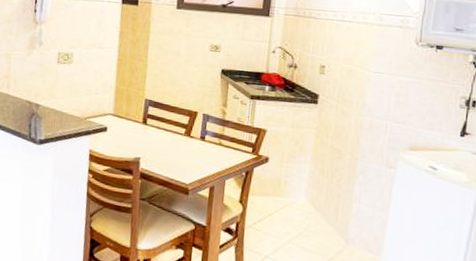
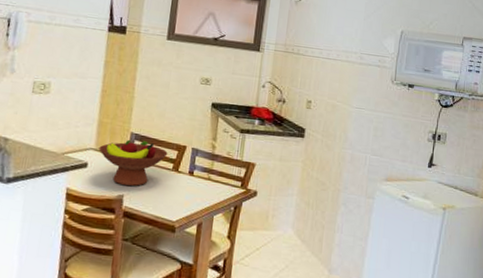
fruit bowl: none [116,105,180,150] -> present [99,139,168,187]

